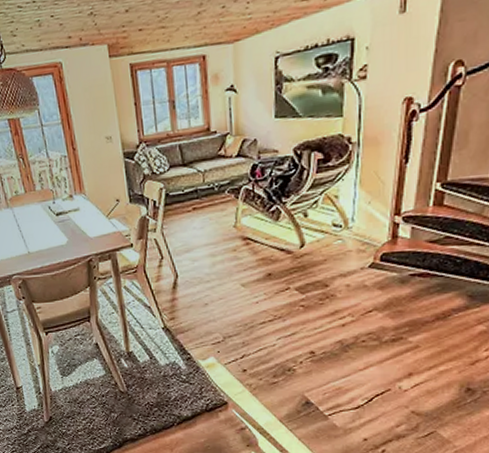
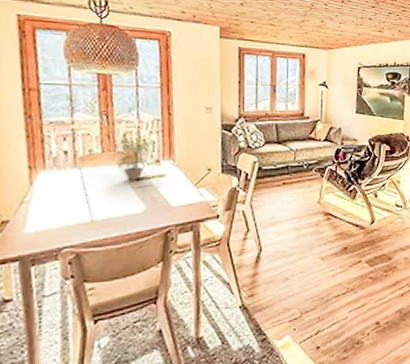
potted plant: none [32,175,67,216] -> present [110,135,153,181]

